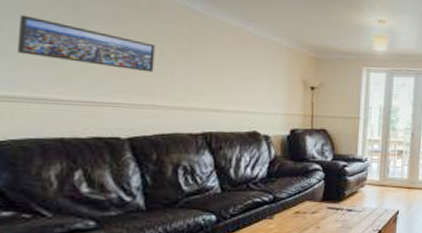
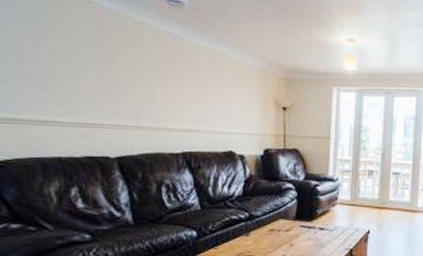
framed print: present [16,15,156,73] -> none [18,43,138,95]

